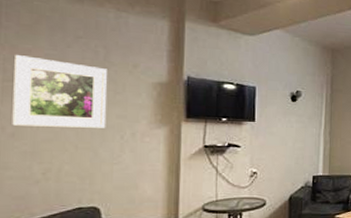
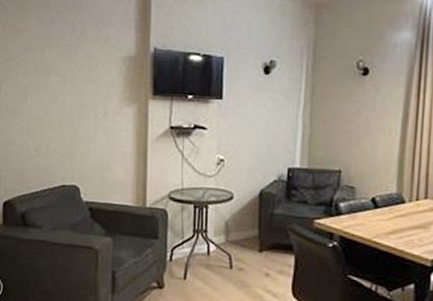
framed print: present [10,55,107,128] -> none [12,35,84,106]

